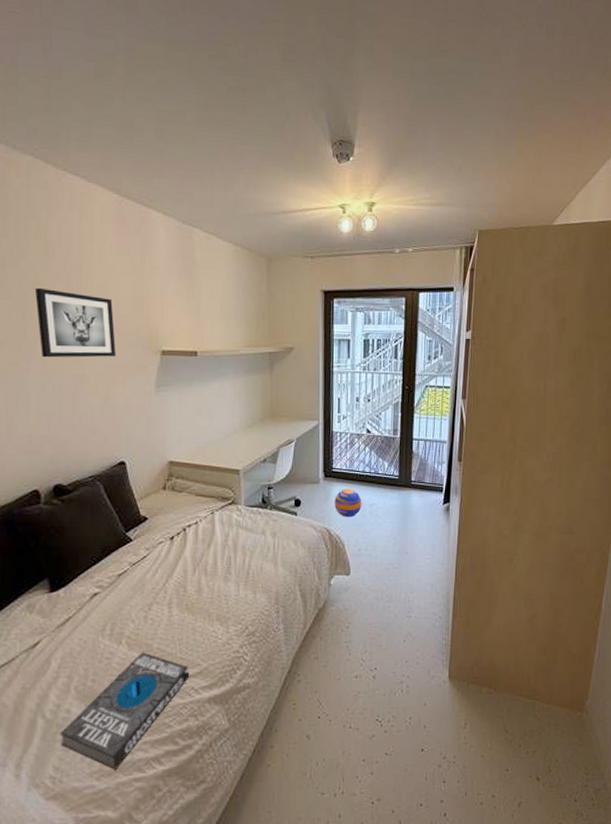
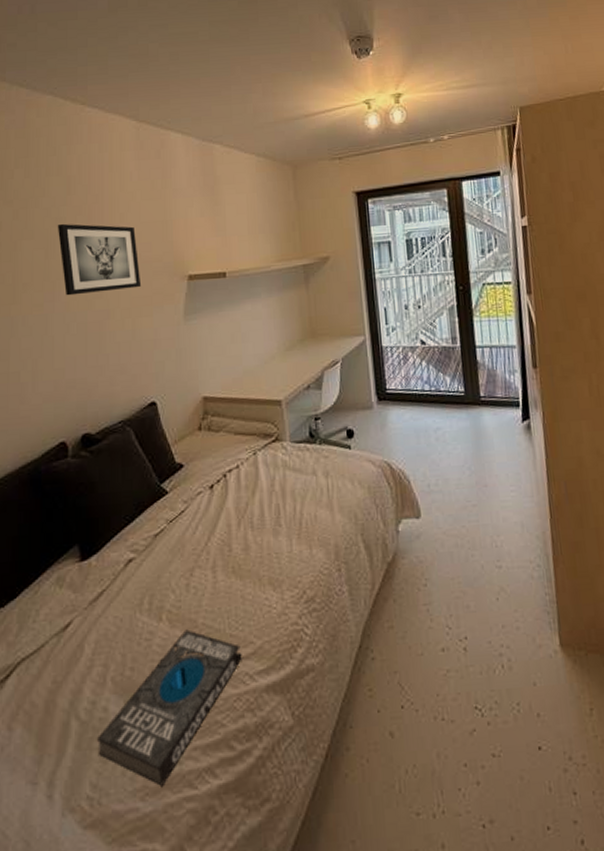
ball: present [334,489,362,517] -> none [392,412,425,447]

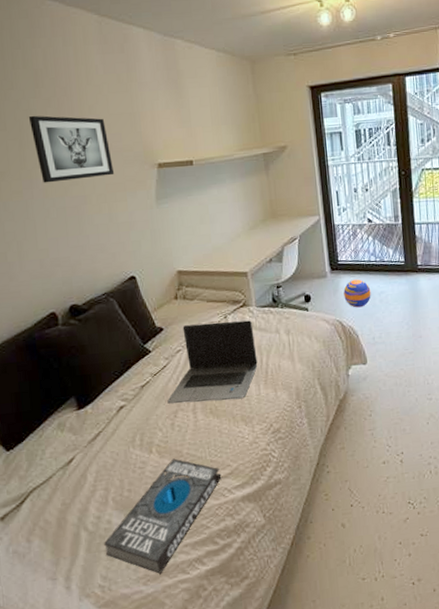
laptop computer: none [183,458,290,559] -> present [167,320,258,404]
ball: none [392,412,425,447] -> present [343,279,371,308]

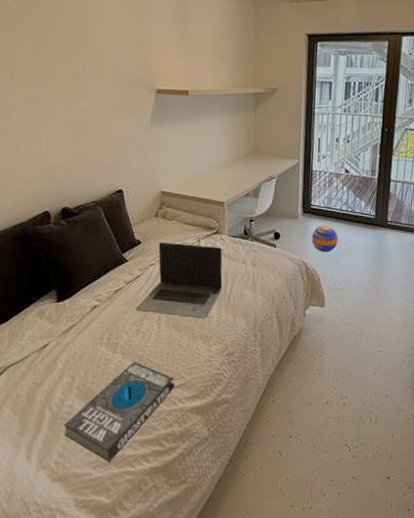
wall art: present [28,115,115,183] -> none [48,30,117,95]

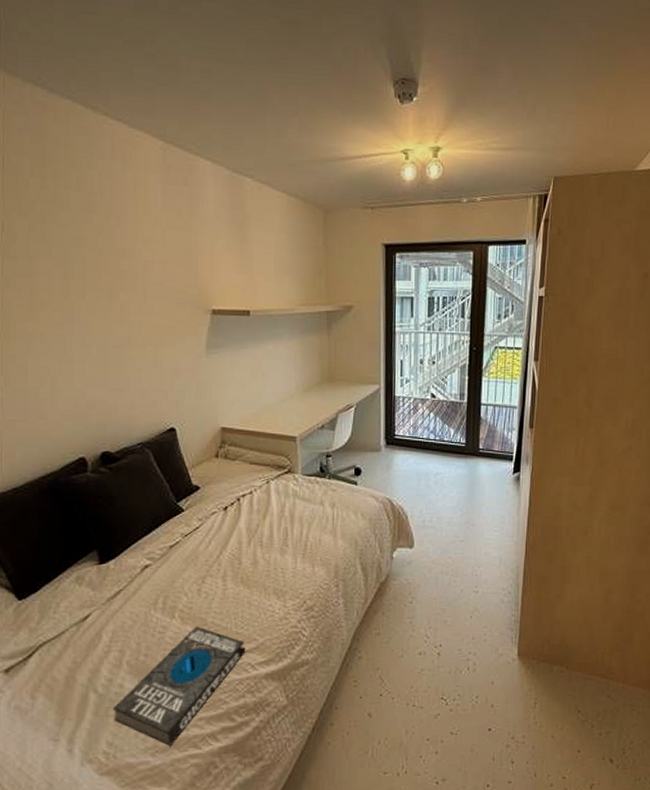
laptop computer: present [136,242,223,319] -> none [196,487,297,571]
ball: present [312,225,338,253] -> none [397,457,426,487]

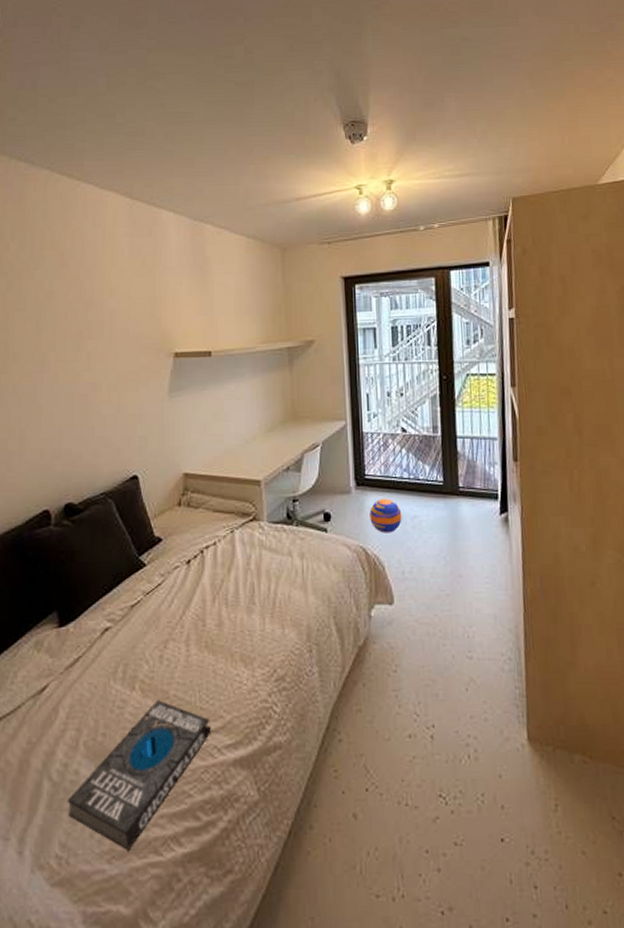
ball: none [397,457,426,487] -> present [369,498,402,533]

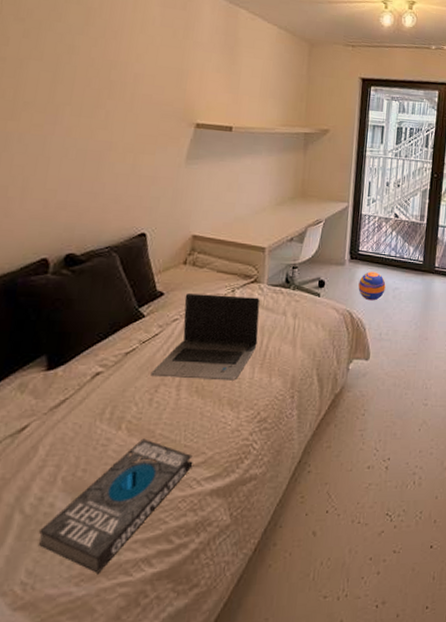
laptop computer: none [158,537,264,634] -> present [151,294,260,381]

